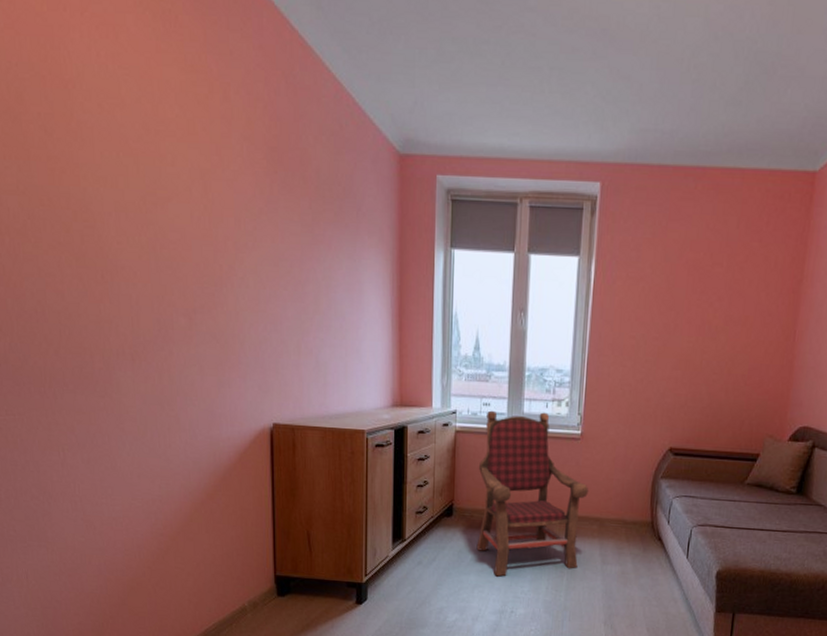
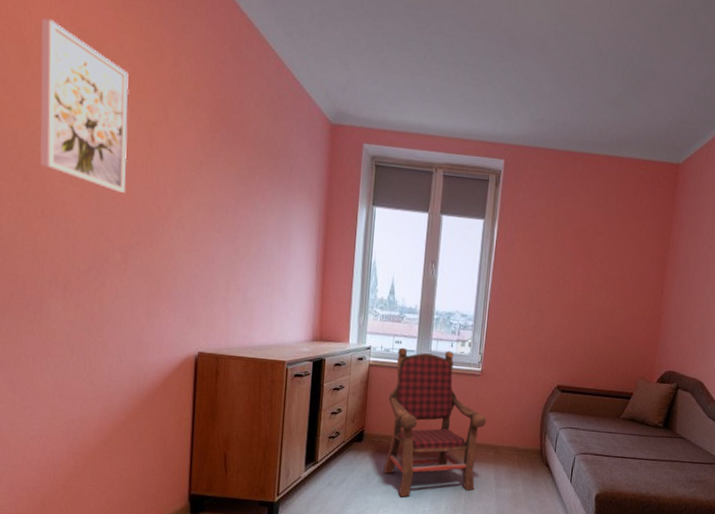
wall art: none [82,57,184,251] -> present [39,18,129,193]

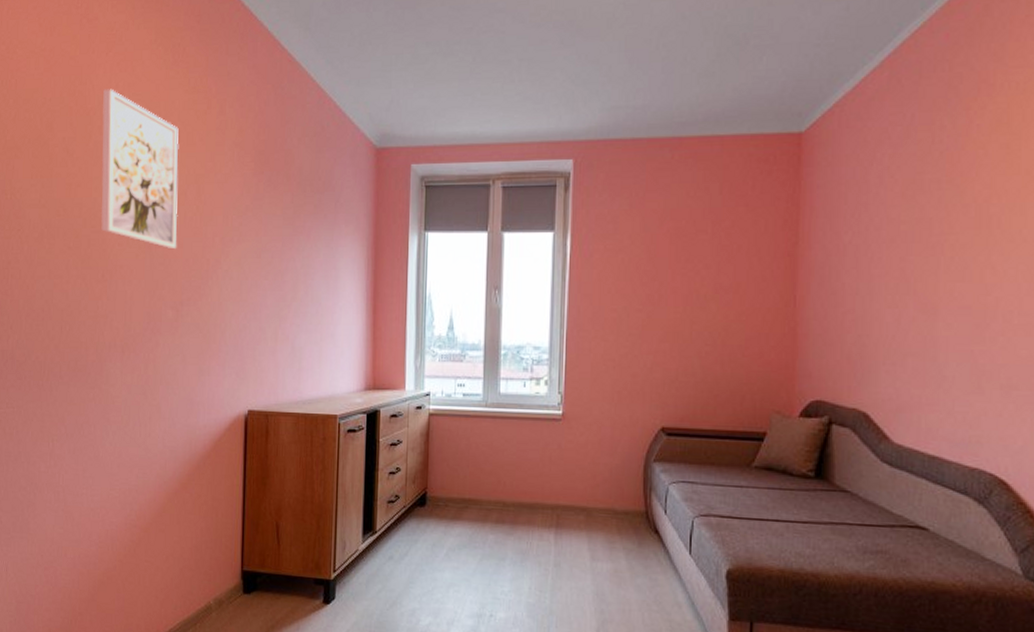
armchair: present [383,347,487,497] -> none [451,391,574,574]

